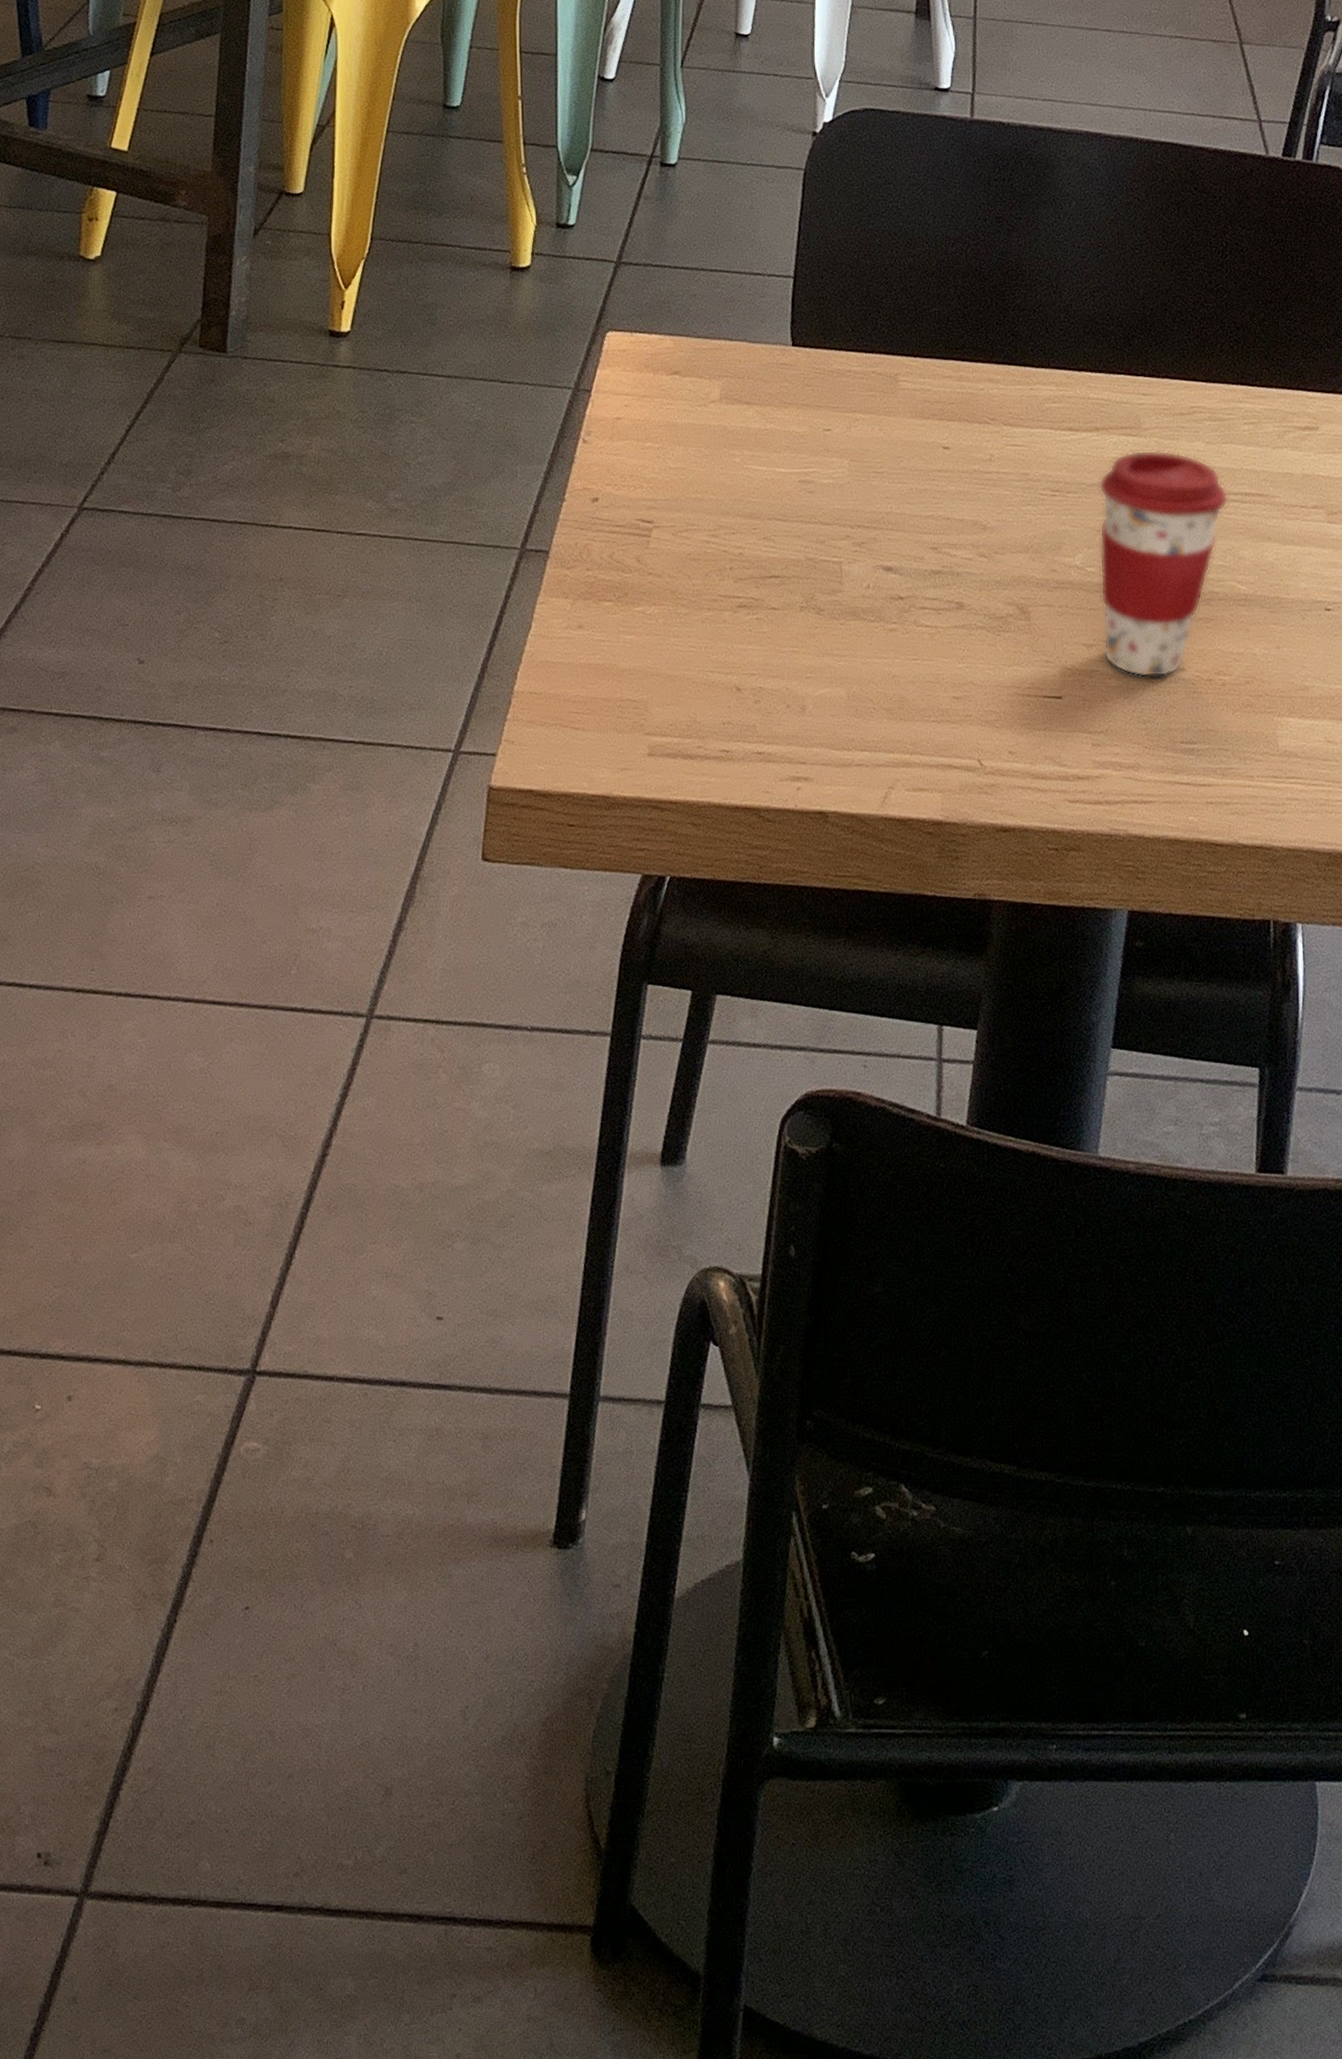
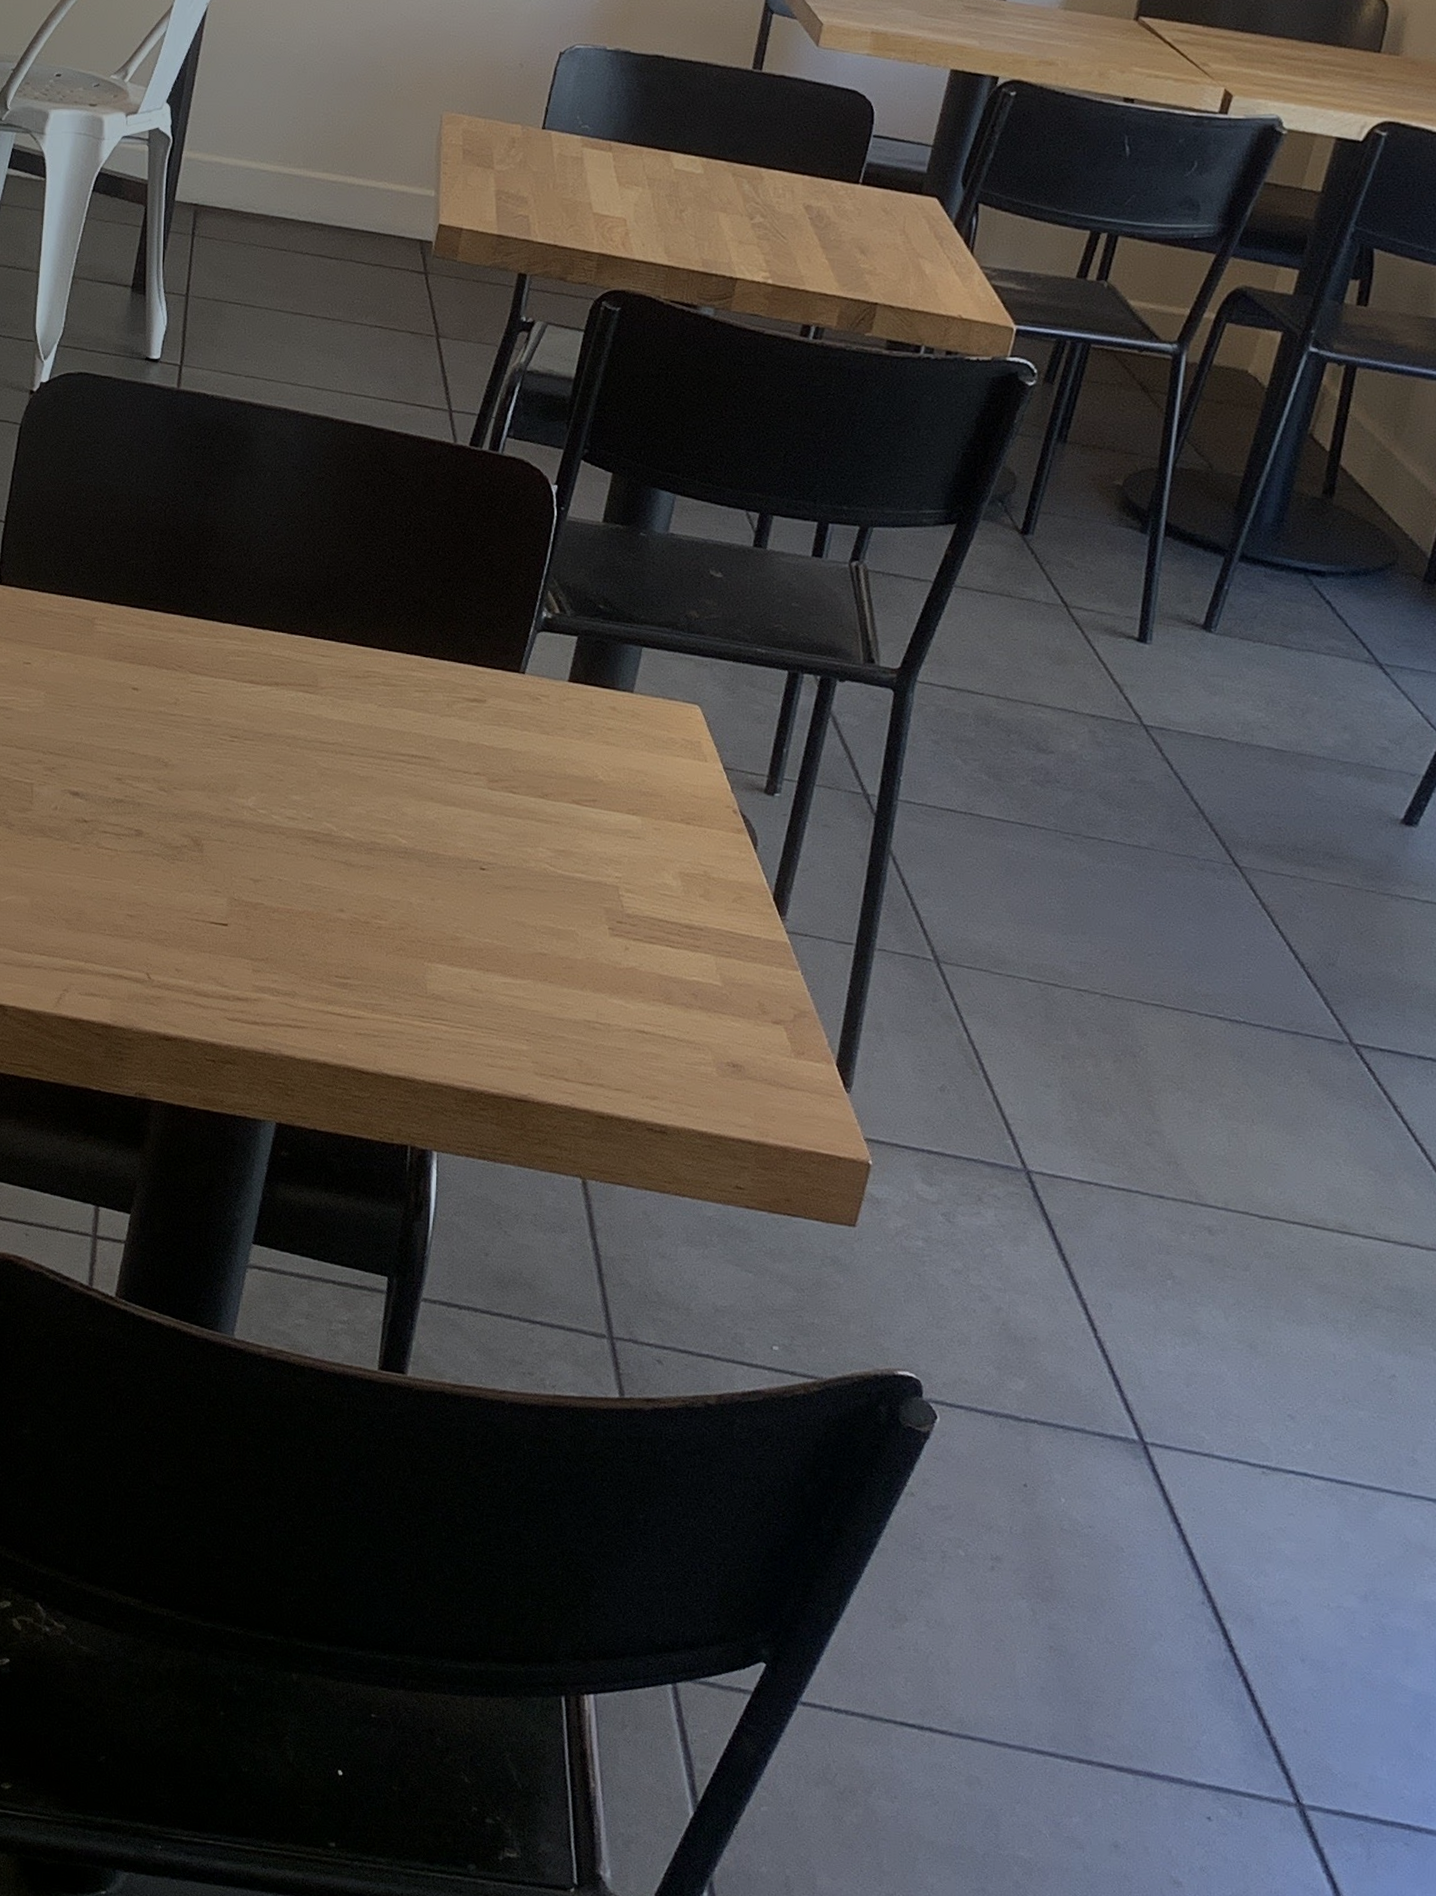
coffee cup: present [1098,449,1229,678] -> none [268,706,396,916]

